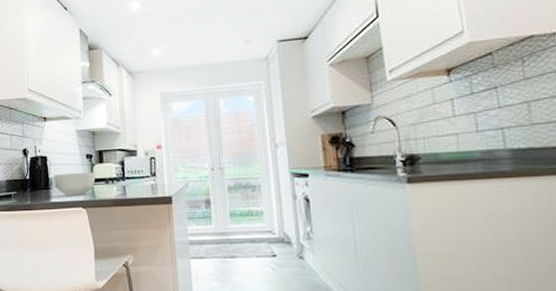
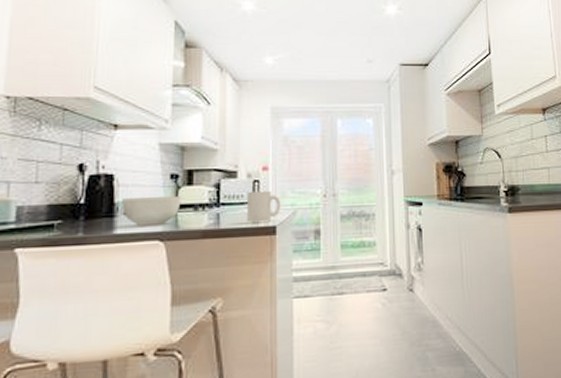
cup: none [146,166,175,193] -> present [247,190,281,223]

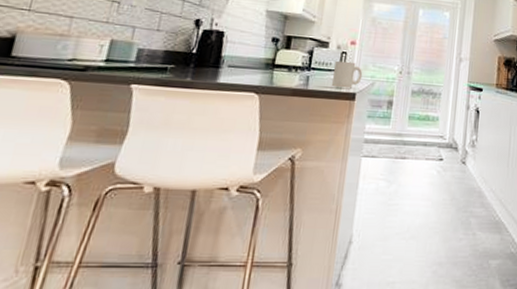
bowl: present [122,196,181,226] -> none [227,53,279,80]

